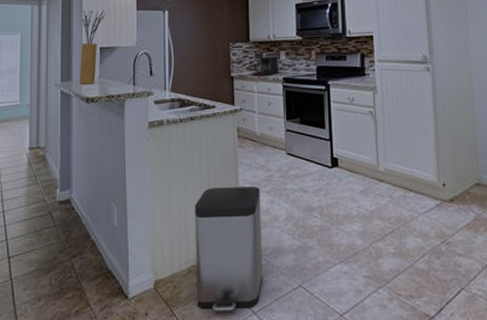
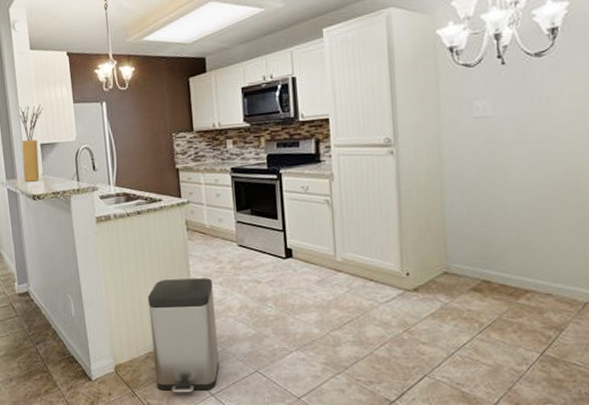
coffee maker: present [252,51,280,76] -> none [198,140,227,167]

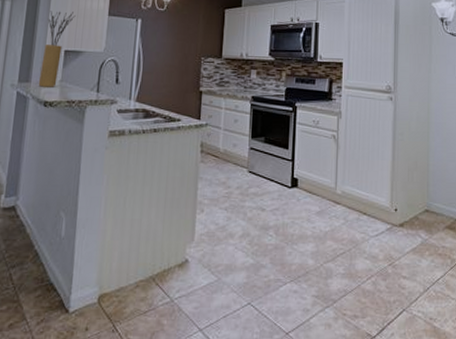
pedal bin: present [147,278,219,393] -> none [141,202,218,328]

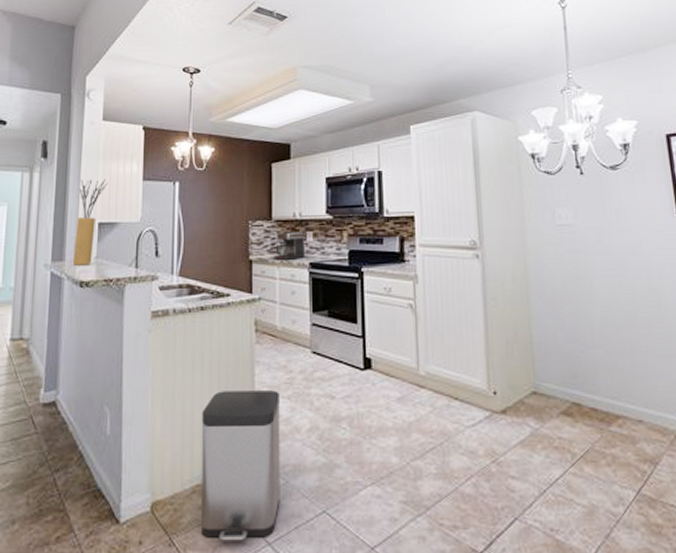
pedal bin: none [141,202,218,328] -> present [200,390,280,541]
coffee maker: none [221,69,249,93] -> present [274,231,306,260]

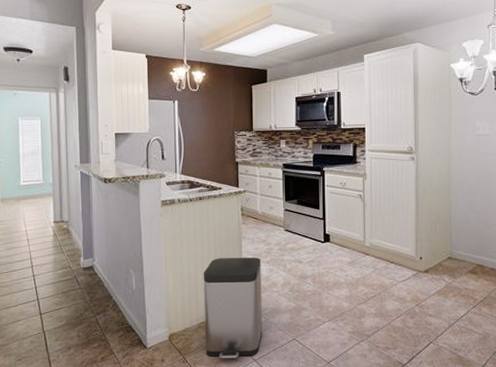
vase: present [72,179,108,265] -> none [97,98,120,166]
coffee maker: present [274,231,306,260] -> none [255,140,280,162]

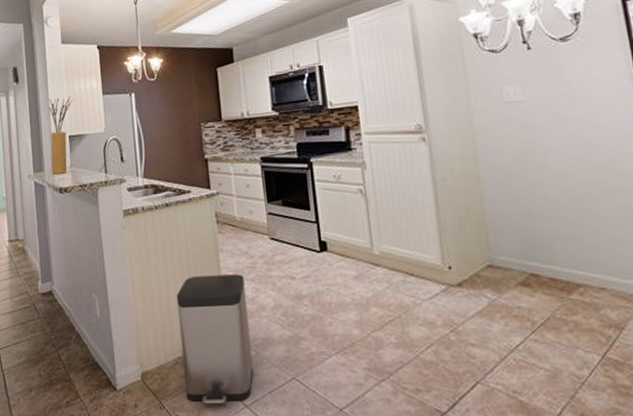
vase: none [97,98,120,166] -> present [48,96,73,175]

